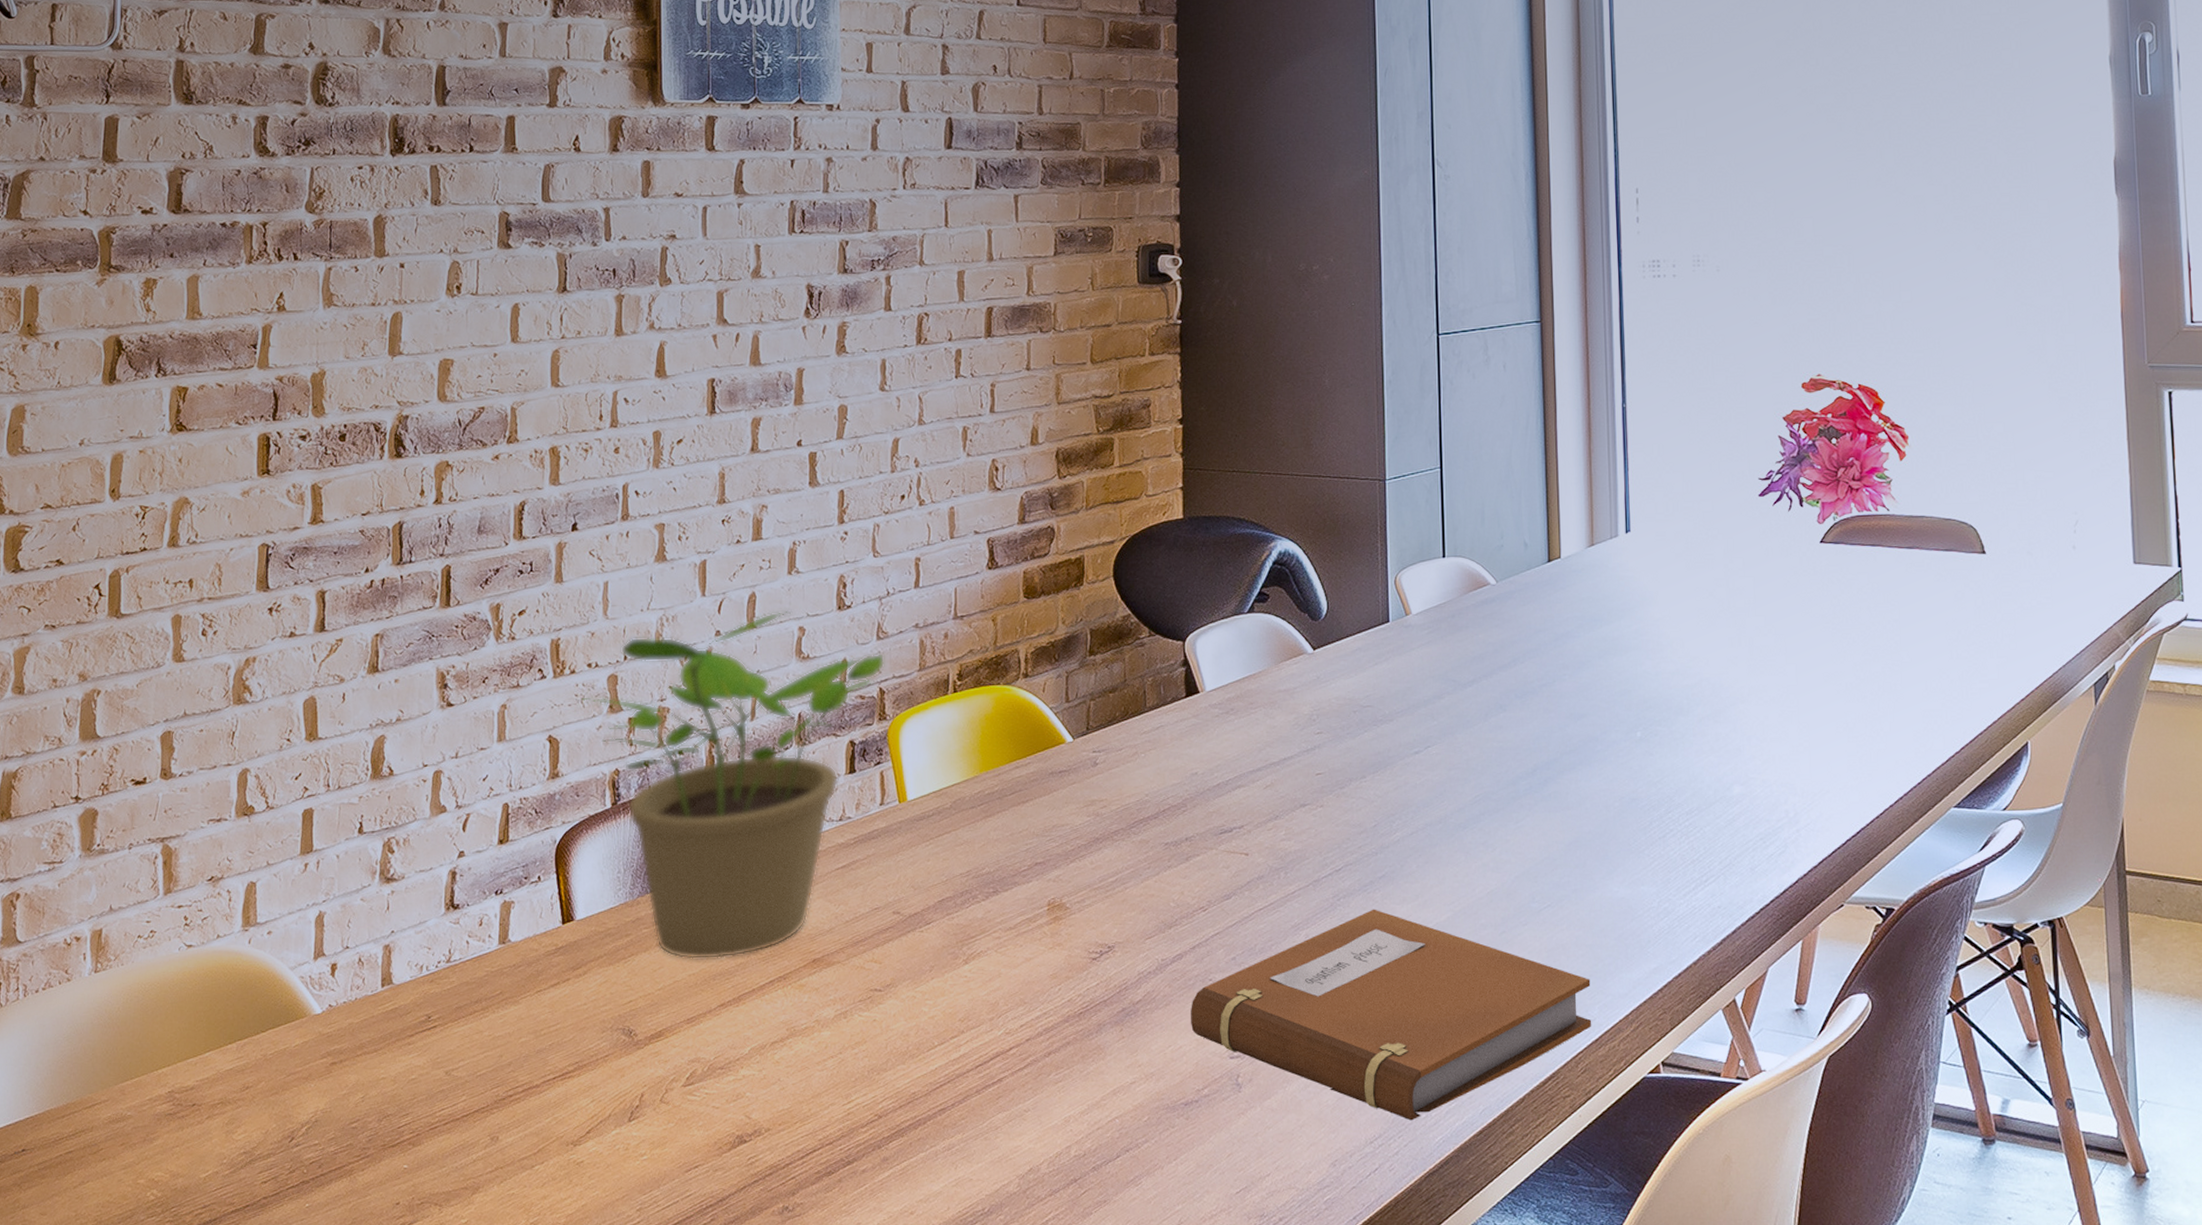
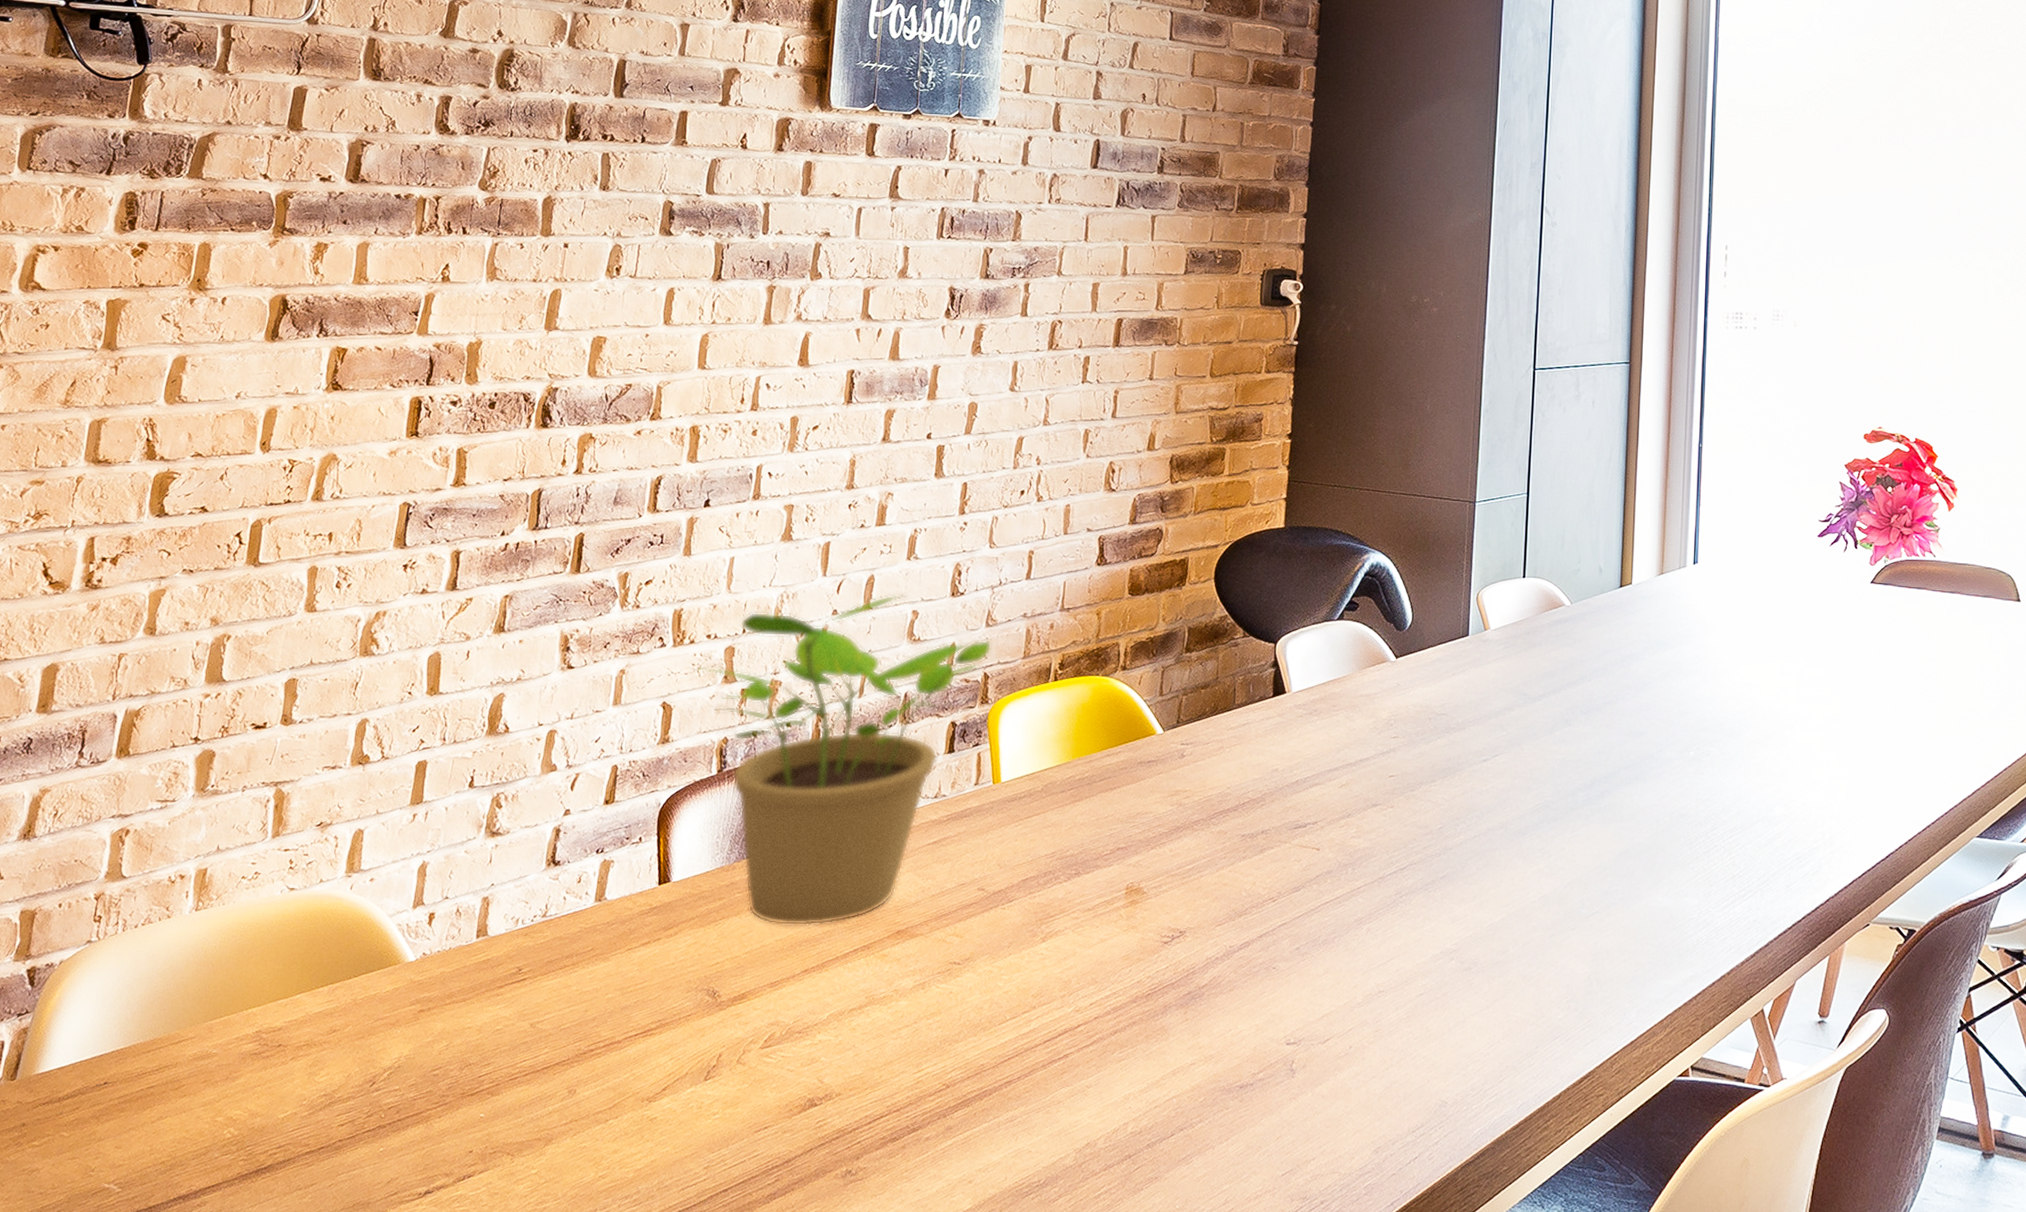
notebook: present [1191,909,1592,1121] -> none [1252,907,1630,1112]

